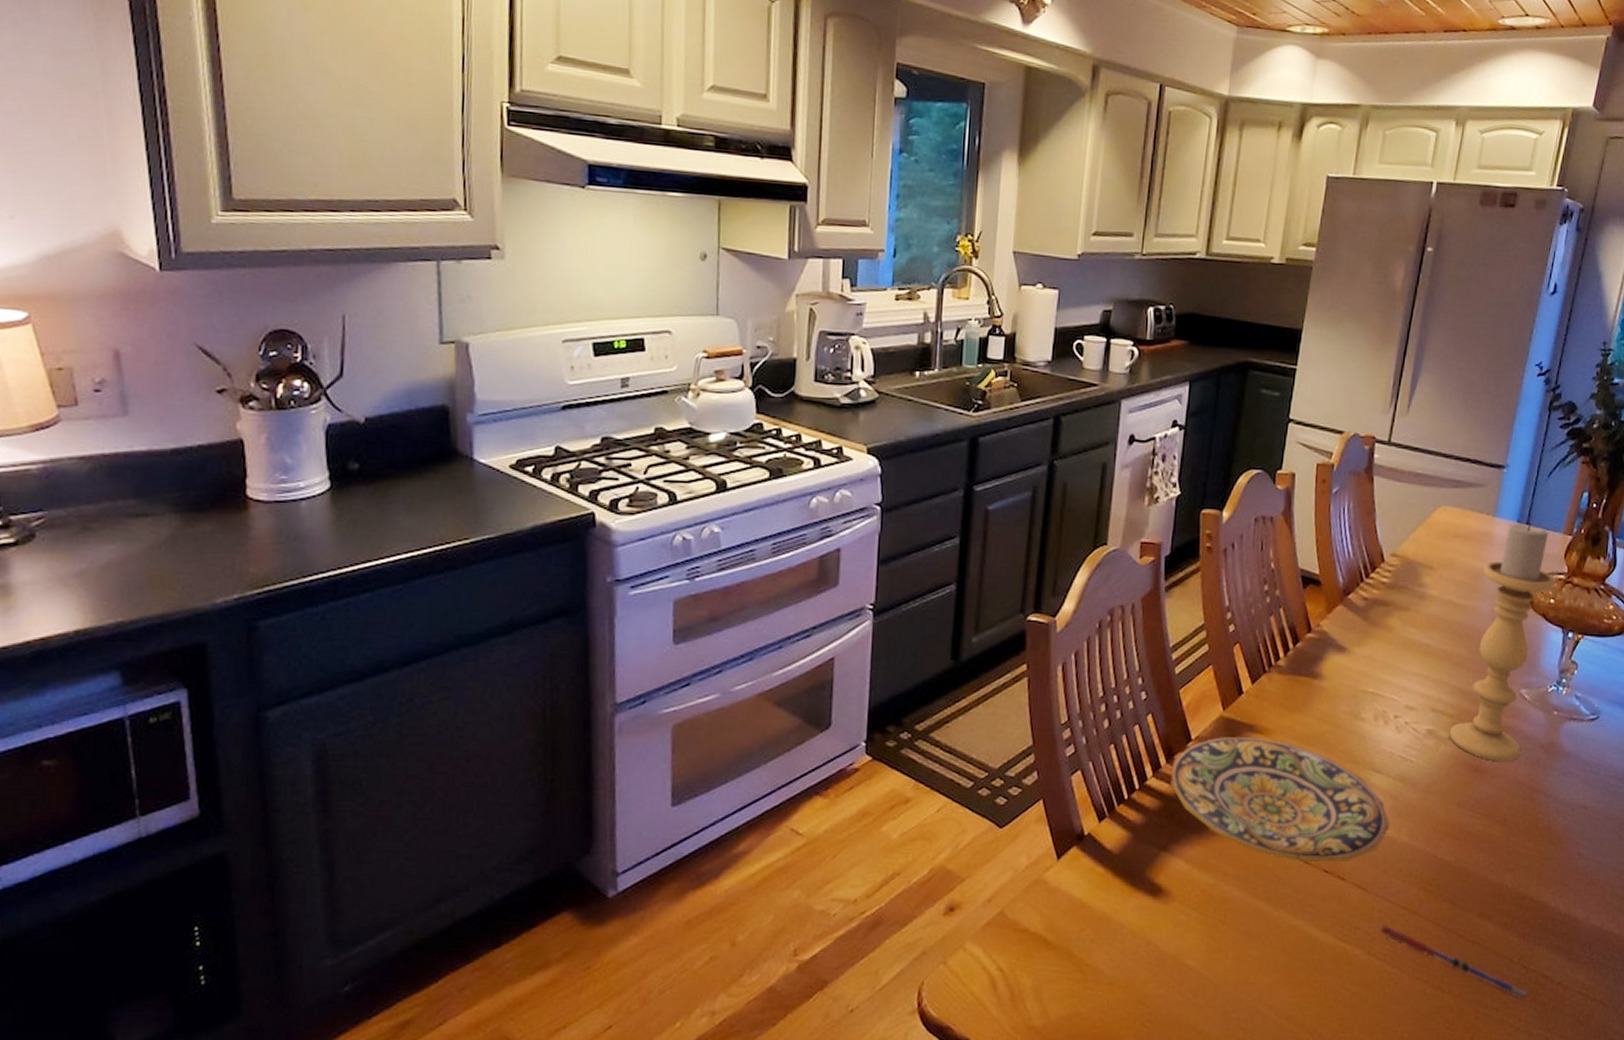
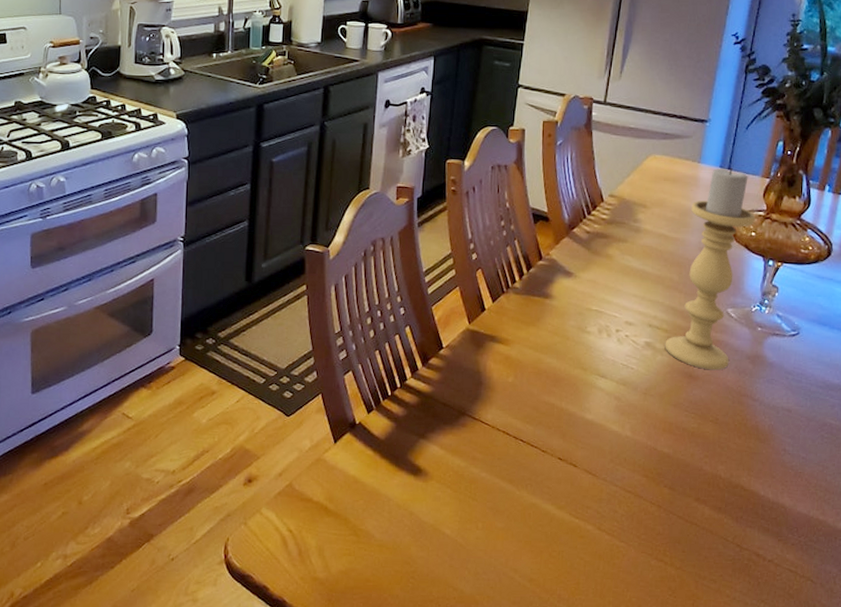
plate: present [1170,737,1389,863] -> none [426,346,614,452]
pen: present [1381,924,1527,1001] -> none [609,505,741,575]

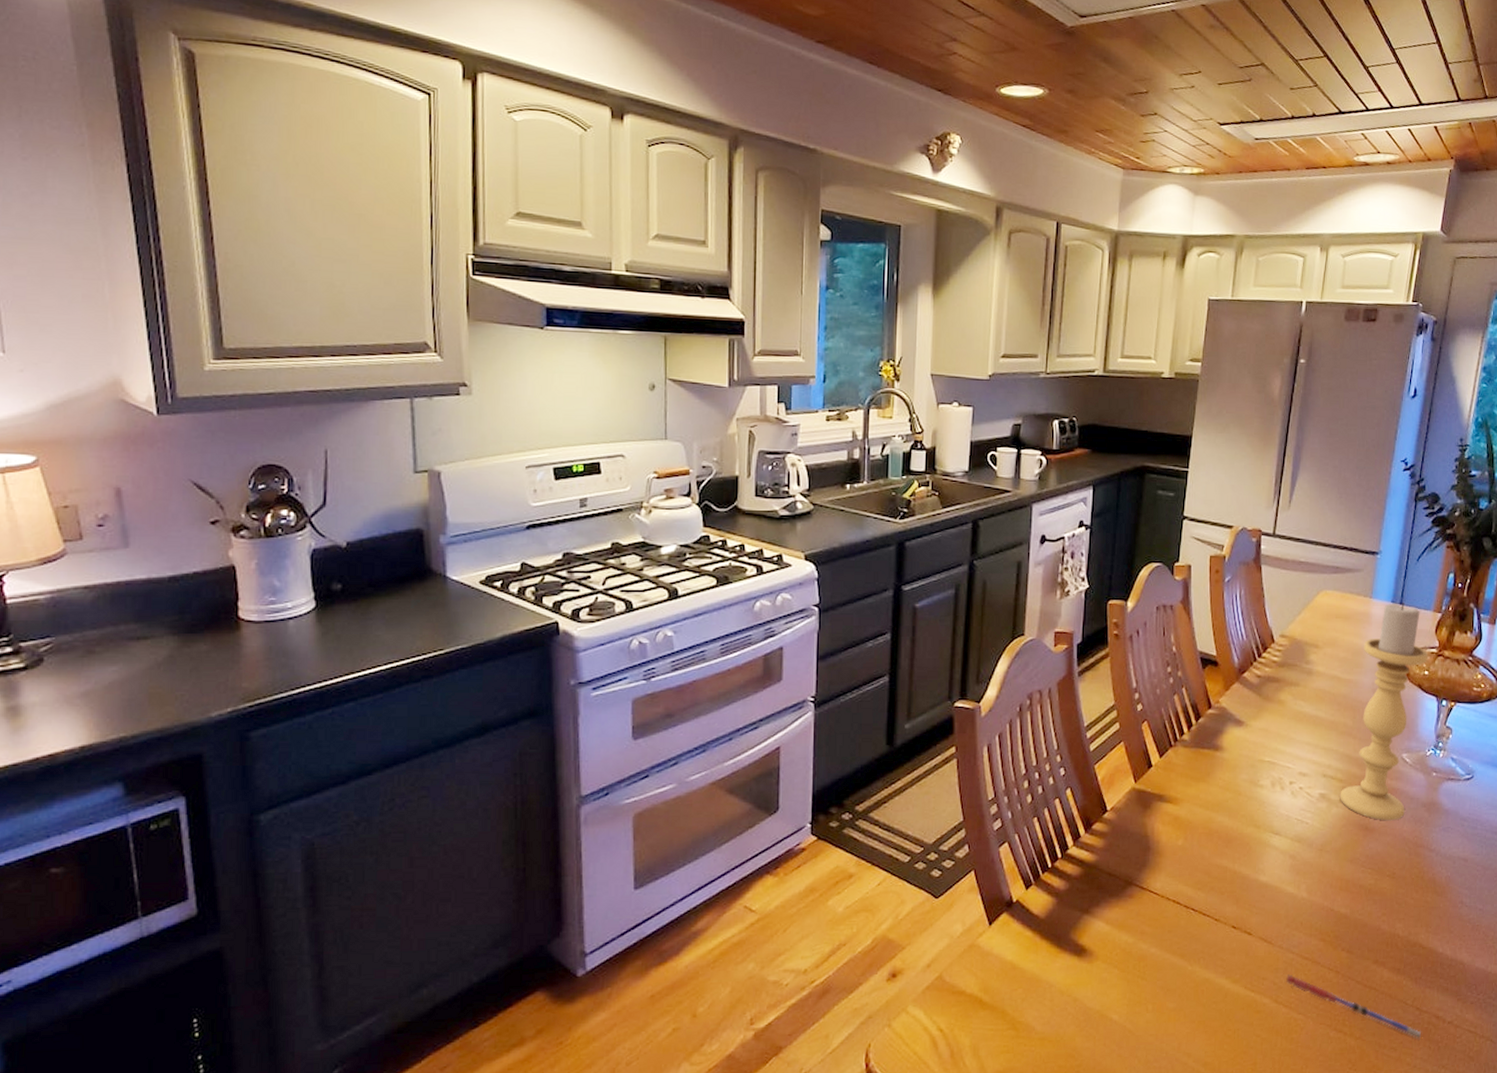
pen: none [609,505,741,575] -> present [1286,974,1421,1040]

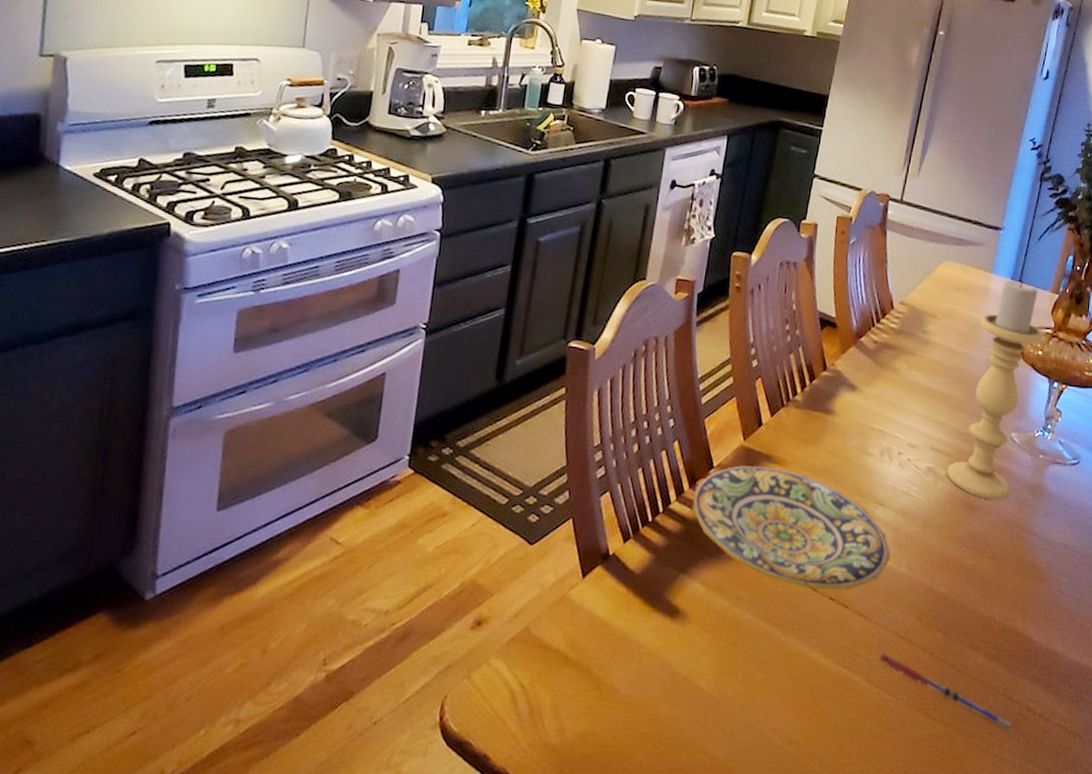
plate: none [1089,806,1289,920] -> present [692,465,890,590]

